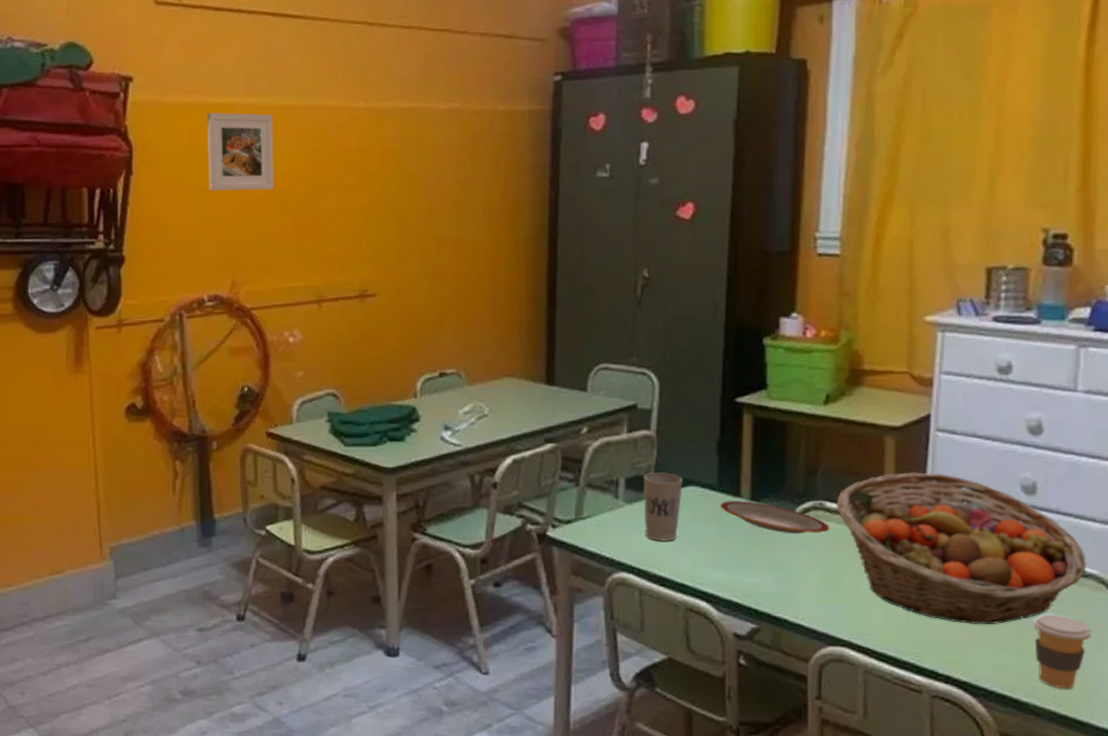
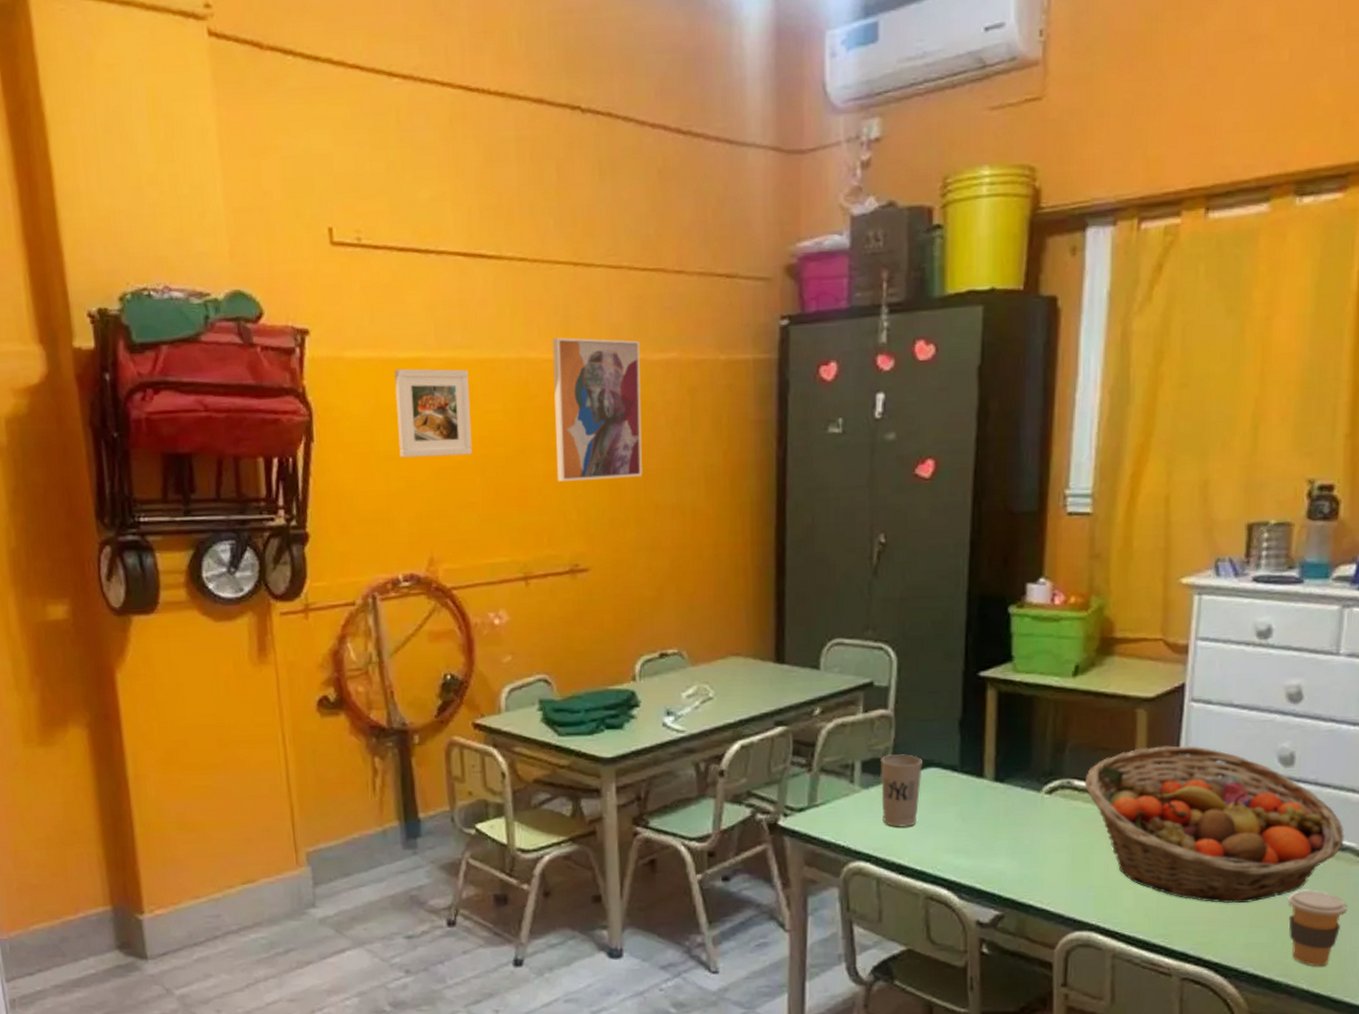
wall art: none [348,88,427,215] -> present [552,337,642,481]
plate: present [721,501,830,534] -> none [963,782,1078,815]

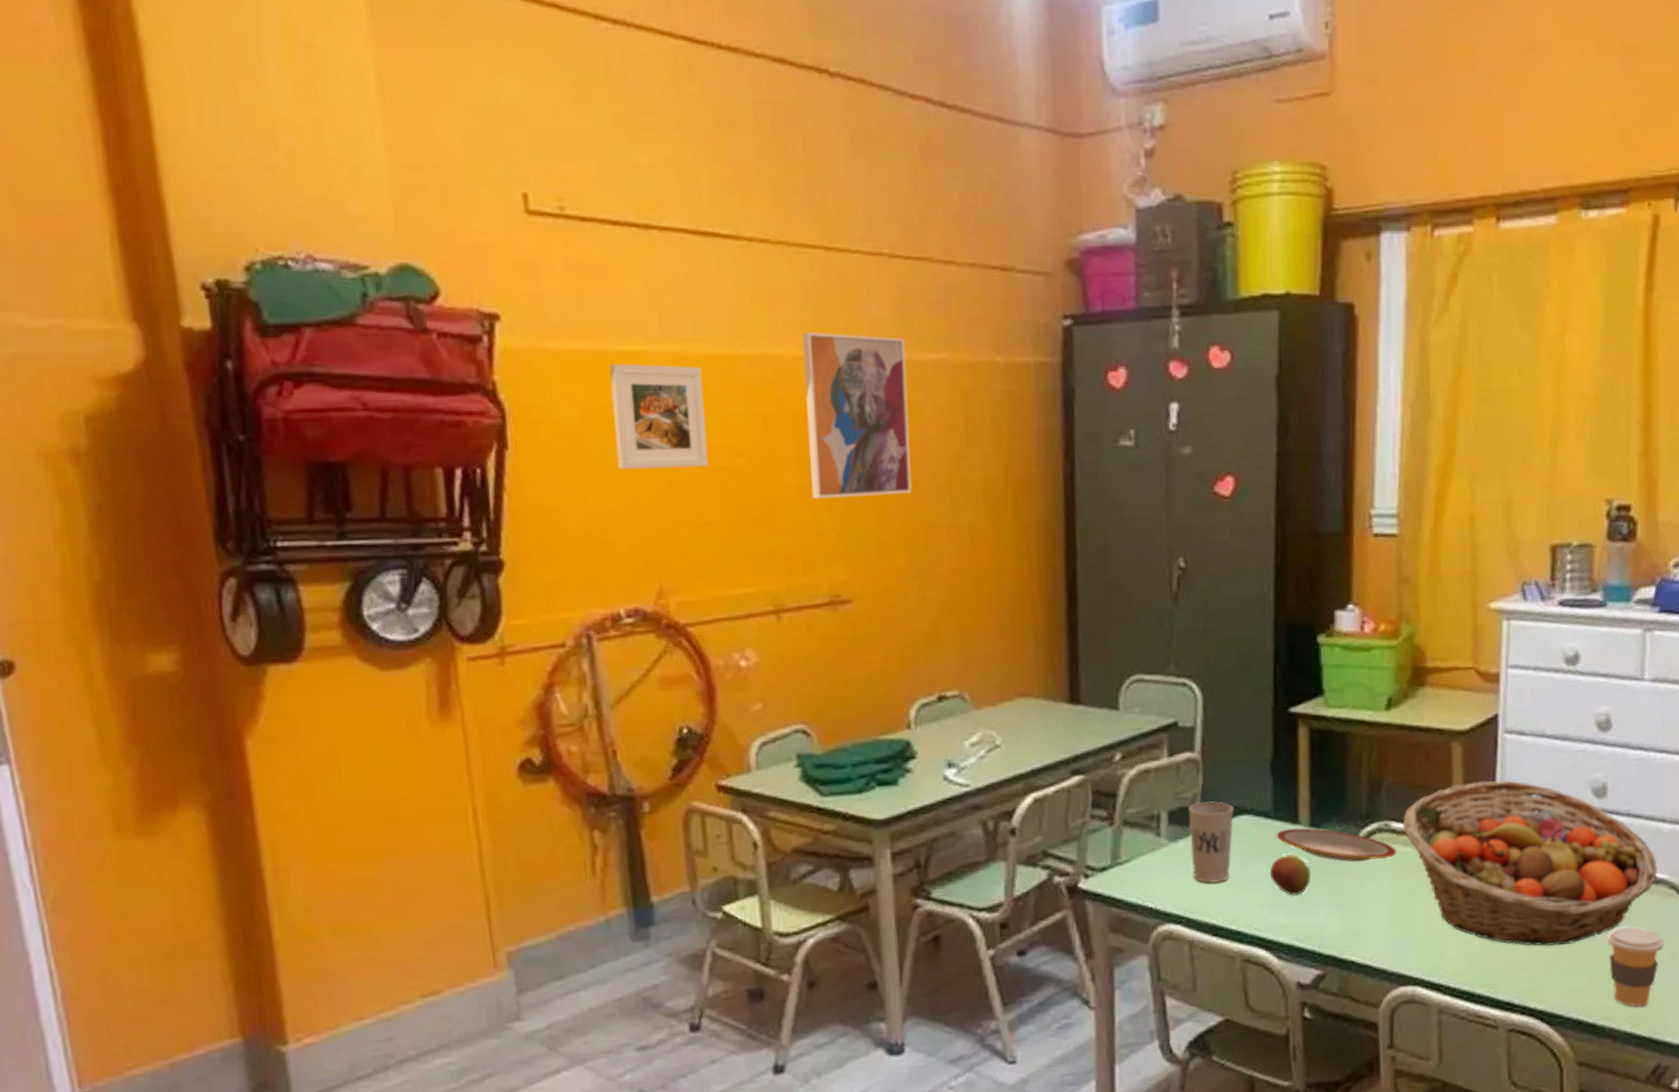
apple: none [954,805,994,843] -> present [1269,854,1311,896]
plate: none [963,782,1078,815] -> present [1277,828,1396,862]

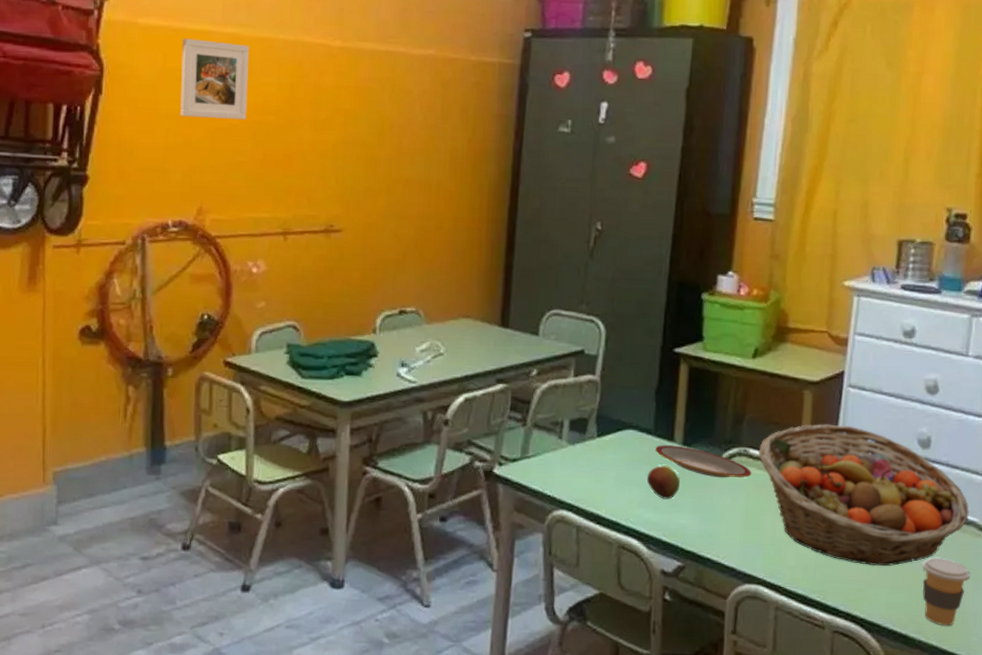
wall art: present [802,332,912,498] -> none [320,26,403,154]
cup: present [1189,800,1234,883] -> none [585,415,622,482]

